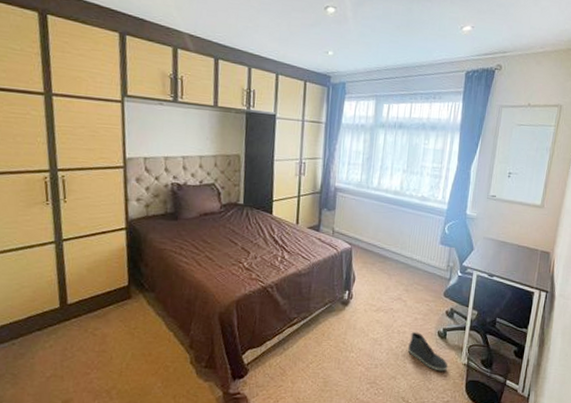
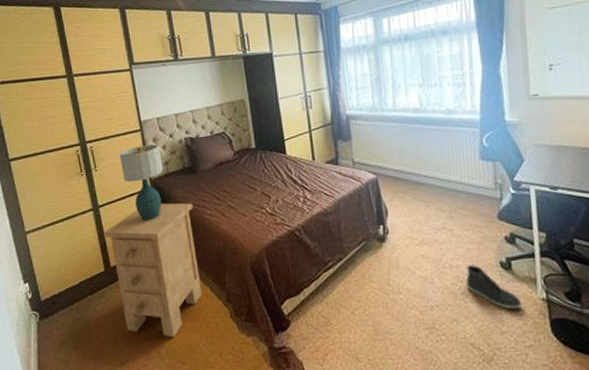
nightstand: none [65,245,170,379] -> present [104,203,202,338]
table lamp: none [95,183,143,262] -> present [119,144,163,221]

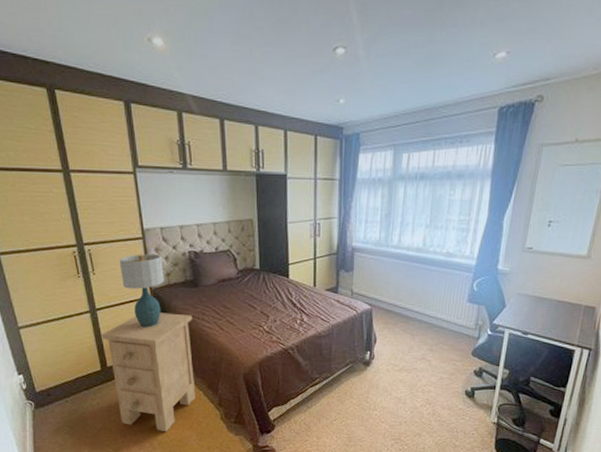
sneaker: present [466,265,522,310] -> none [433,391,476,429]

